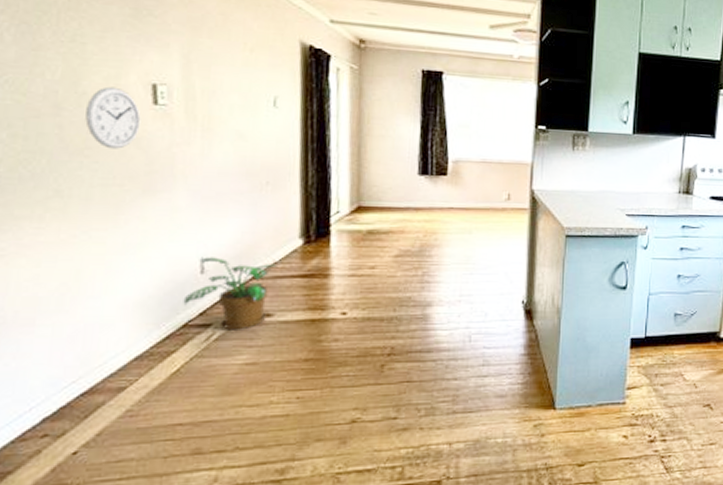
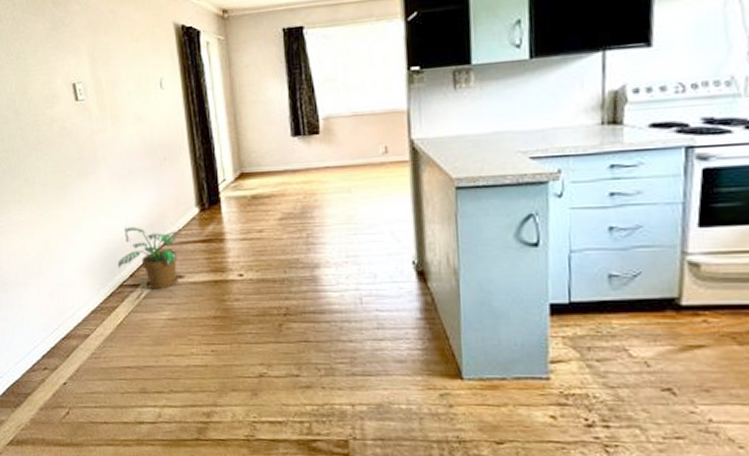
wall clock: present [85,86,141,149] -> none [34,90,70,142]

